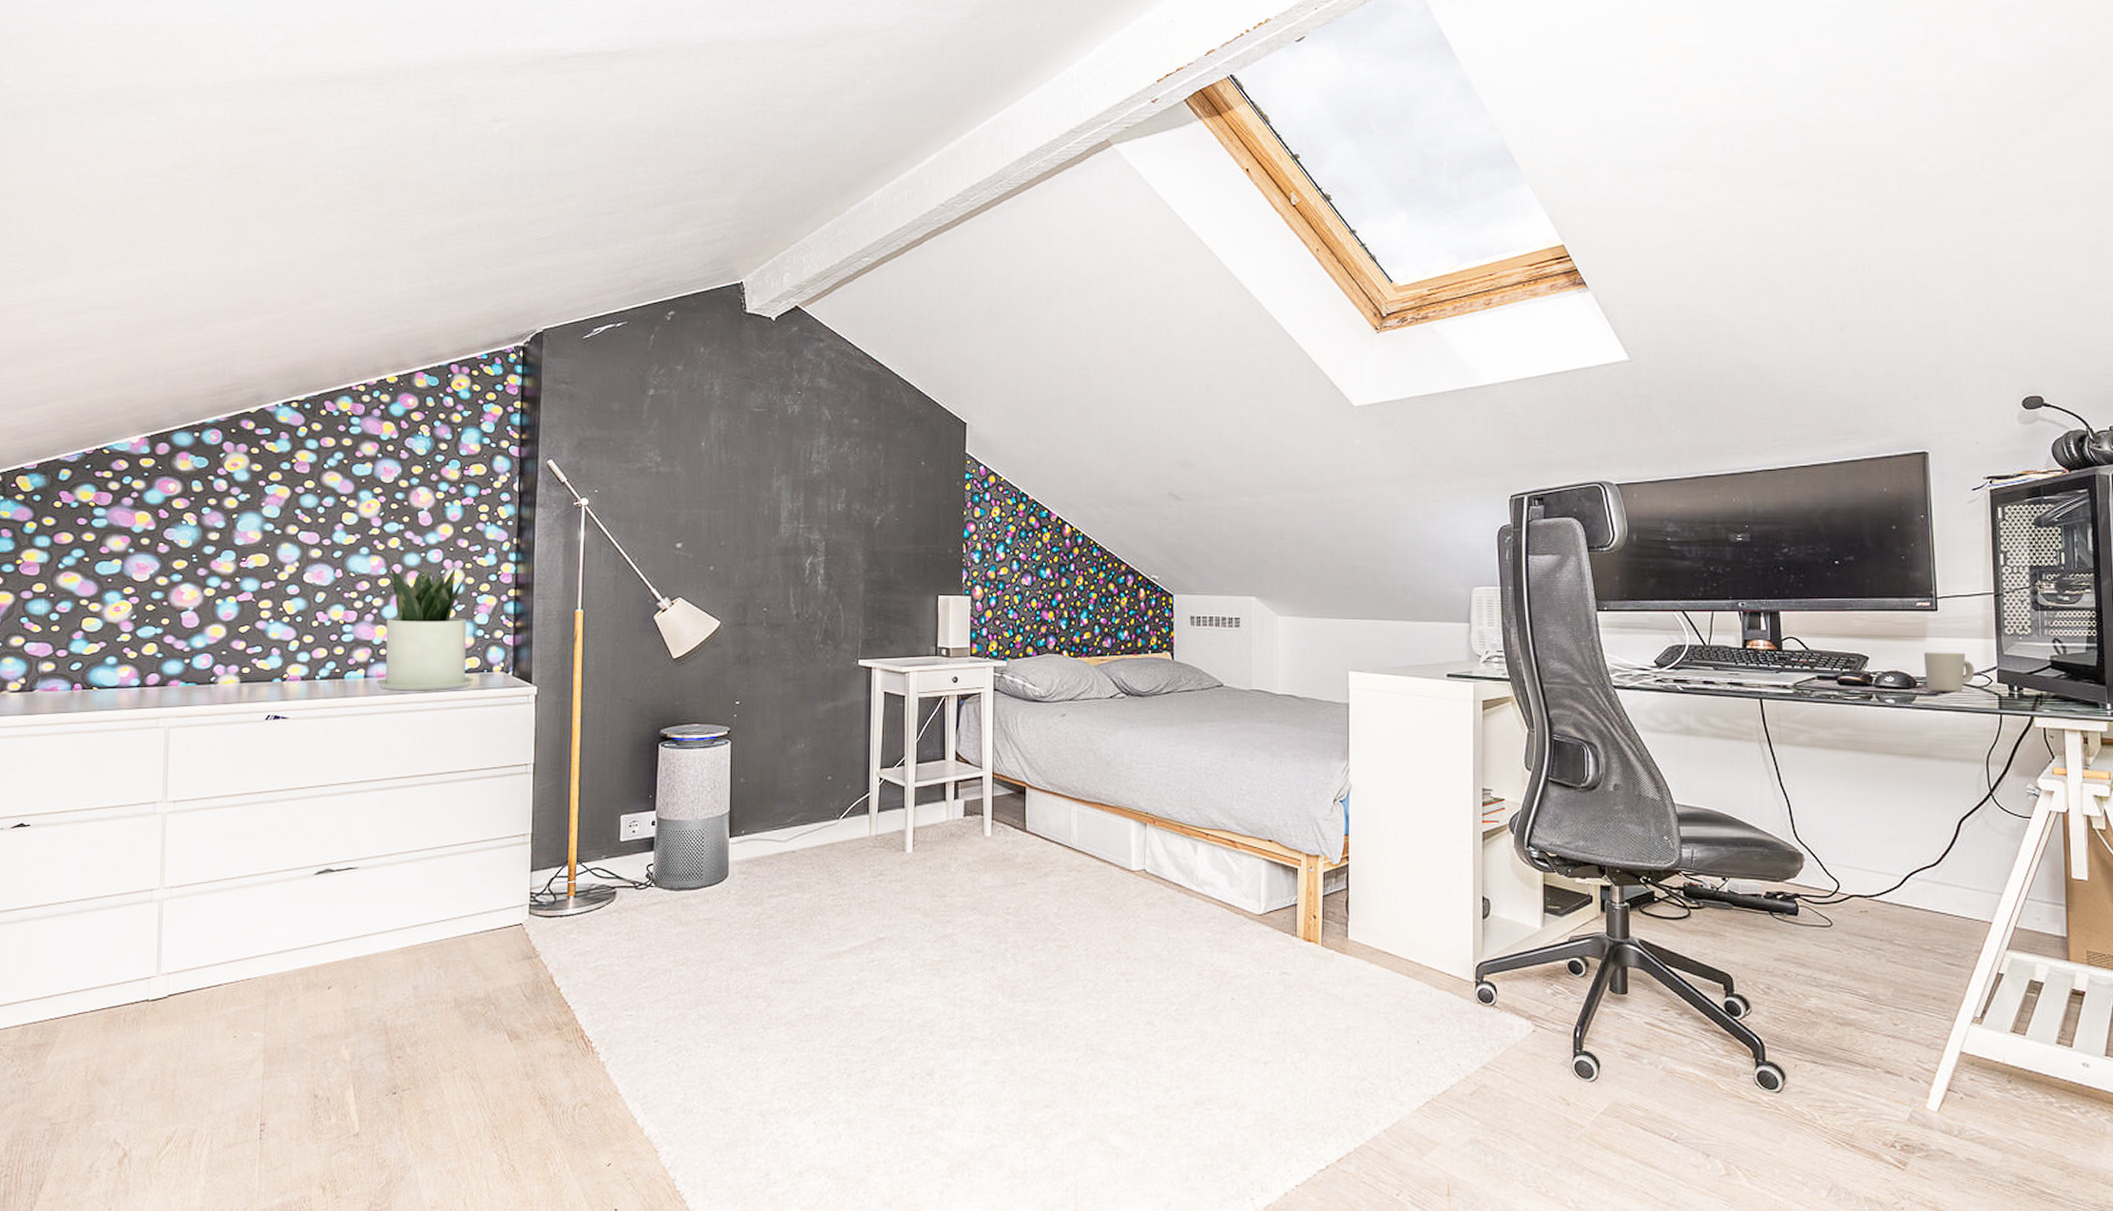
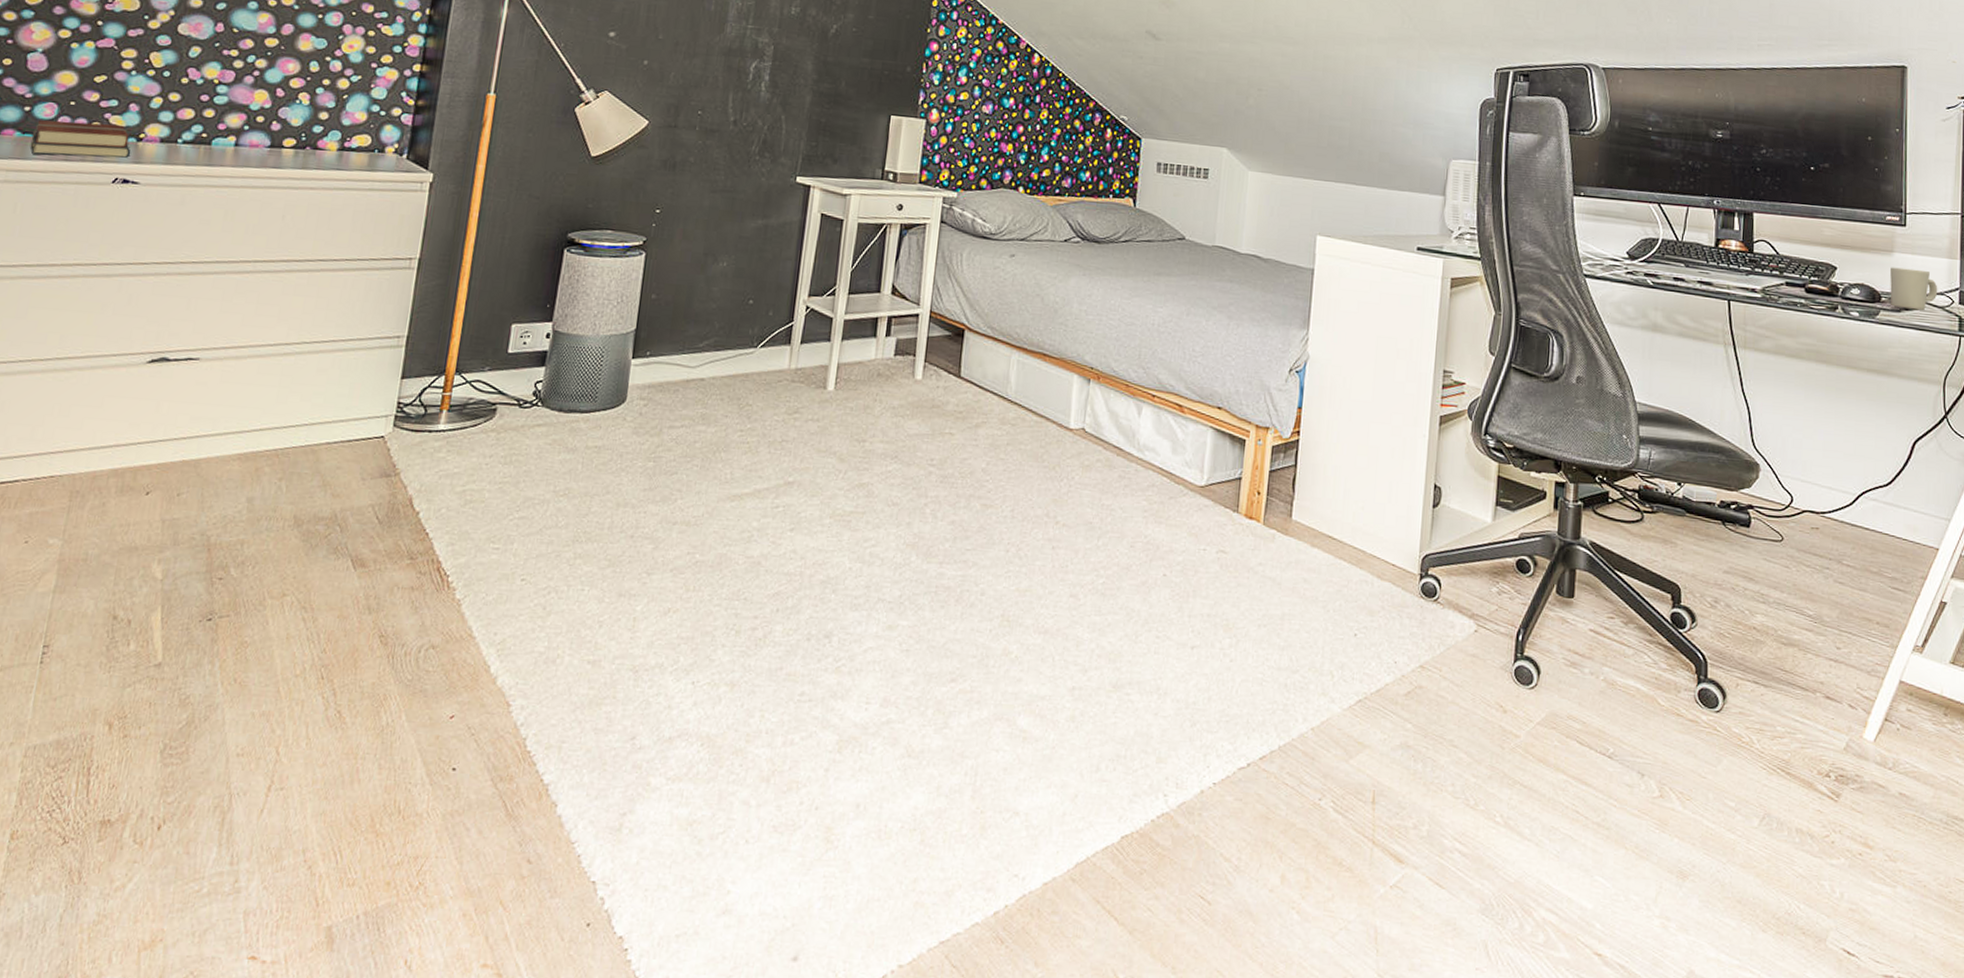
books: none [193,668,278,700] -> present [30,120,131,159]
planter: present [376,567,475,692] -> none [247,26,368,169]

